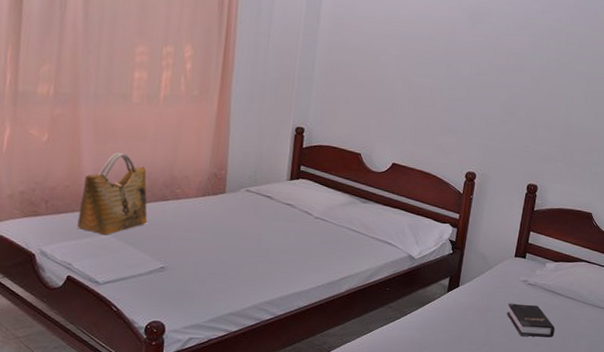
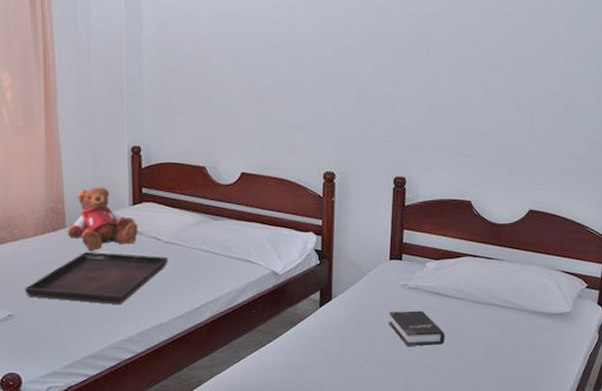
serving tray: none [179,217,317,269] -> present [24,251,169,304]
teddy bear: none [226,159,293,218] -> present [67,187,138,251]

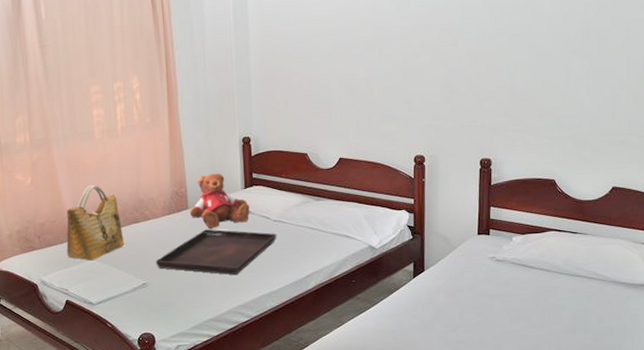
hardback book: present [389,310,445,347] -> none [478,281,533,315]

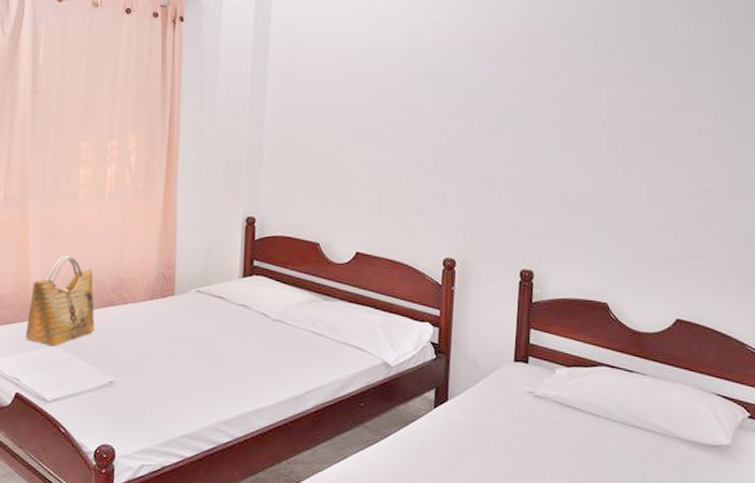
serving tray: present [155,229,277,275] -> none [127,321,275,382]
teddy bear: present [189,173,250,229] -> none [175,256,247,322]

